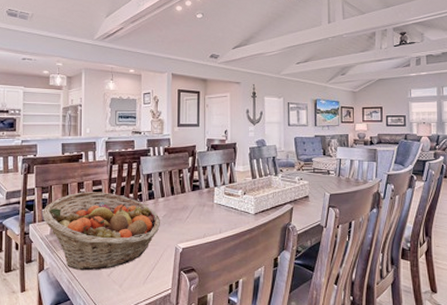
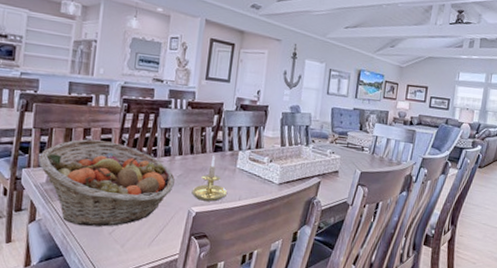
candle holder: none [176,193,208,237] -> present [191,155,227,202]

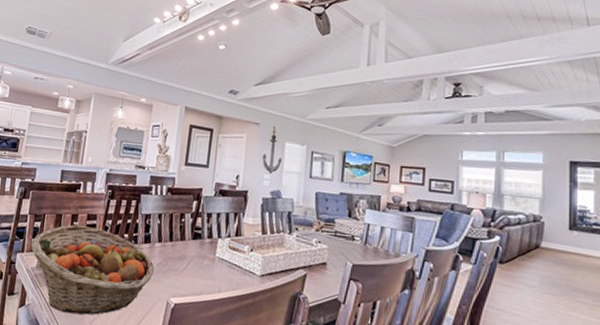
candle holder: present [191,155,227,202] -> none [170,242,206,293]

